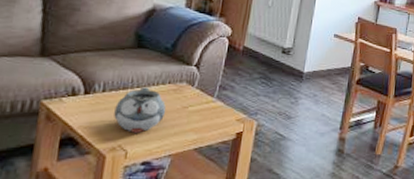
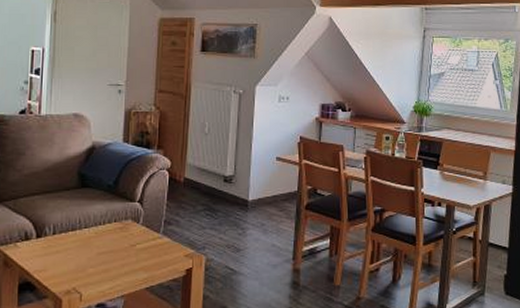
teapot: present [114,87,166,133] -> none [66,227,115,274]

